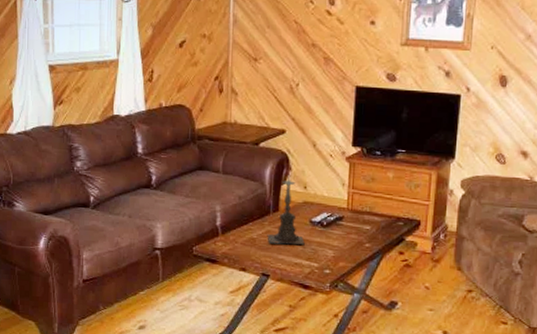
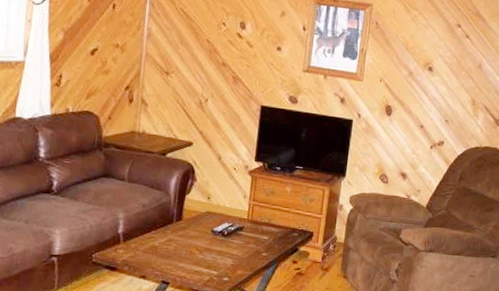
candle holder: present [267,174,305,245] -> none [169,185,206,254]

